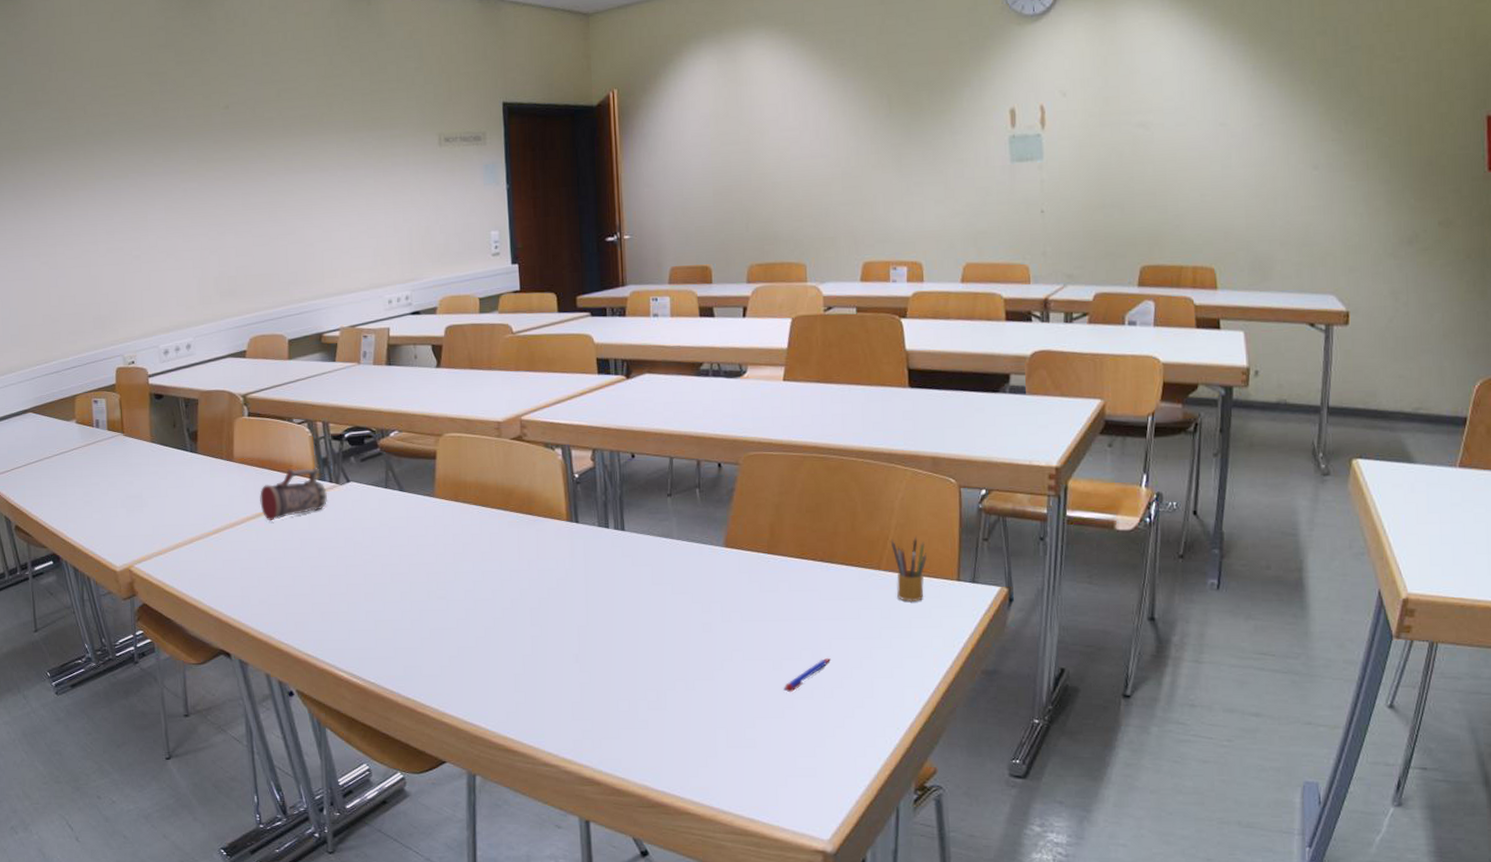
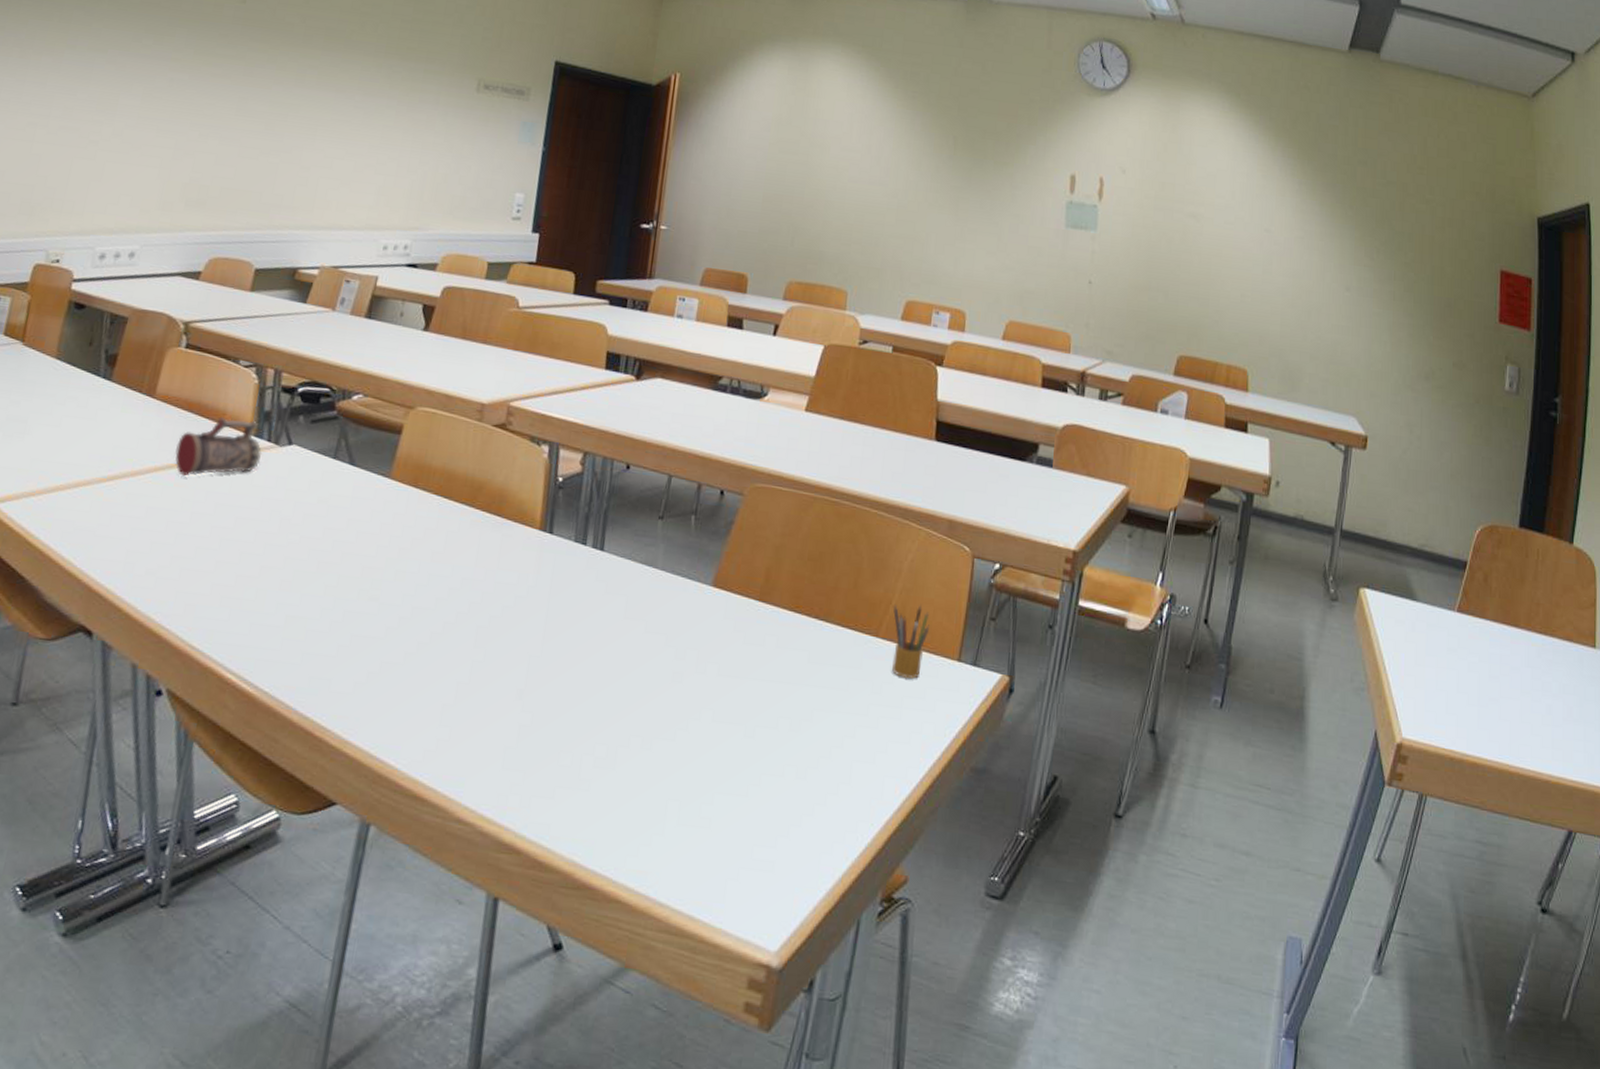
pen: present [783,657,831,693] -> none [752,730,810,768]

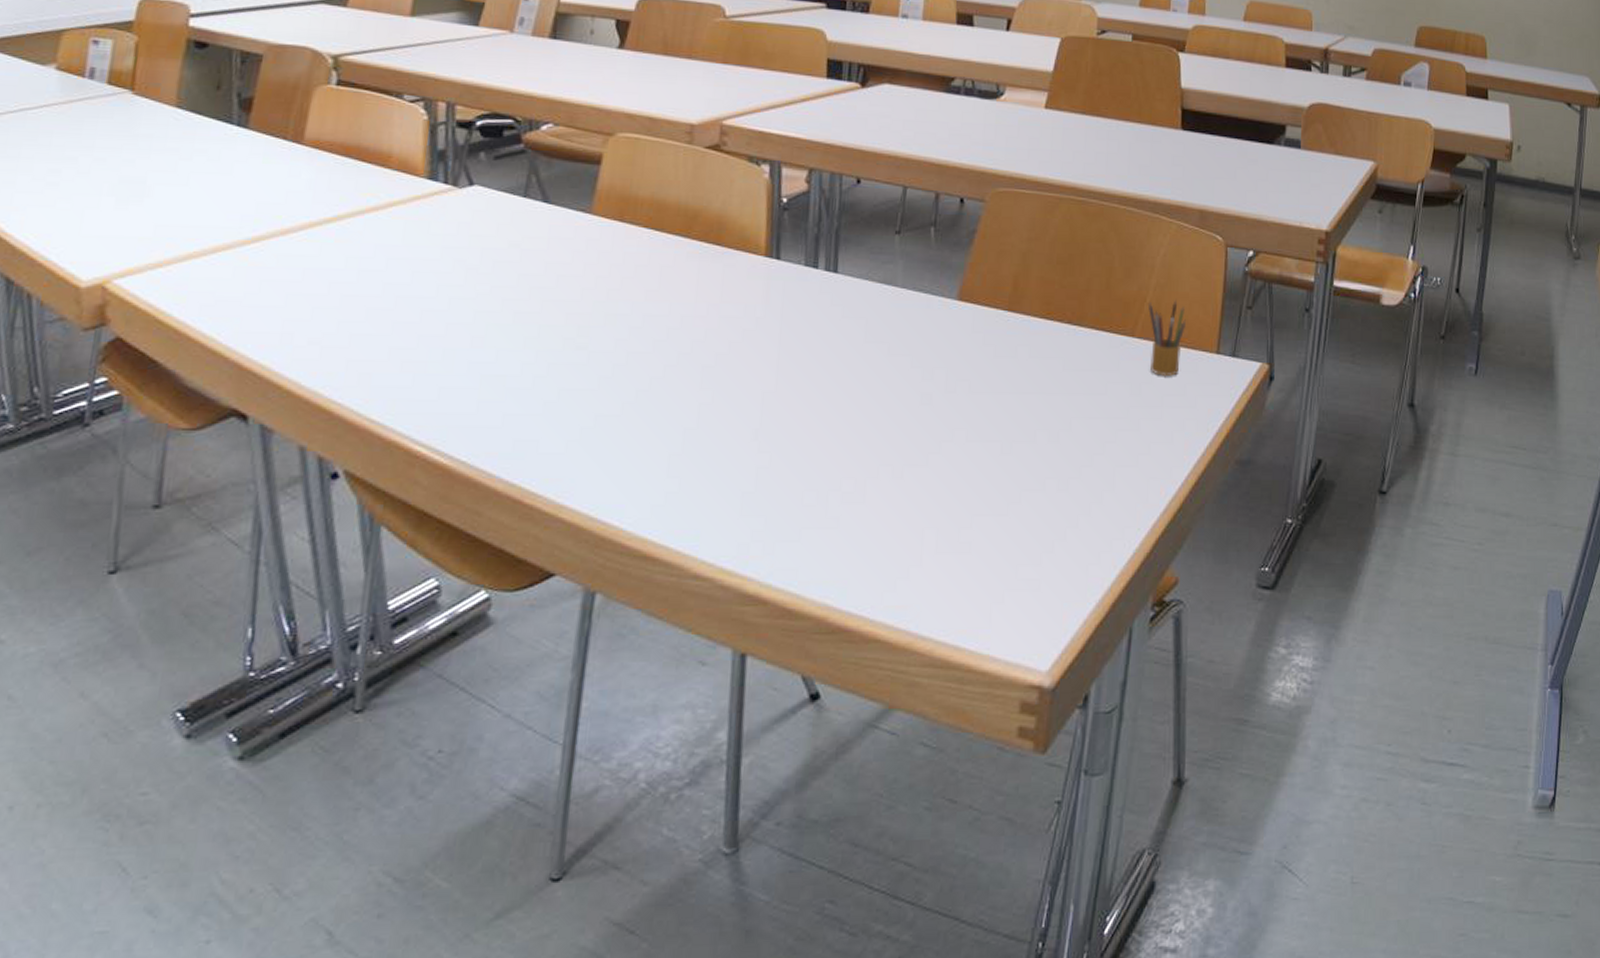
beer mug: present [175,416,262,477] -> none [333,159,438,230]

